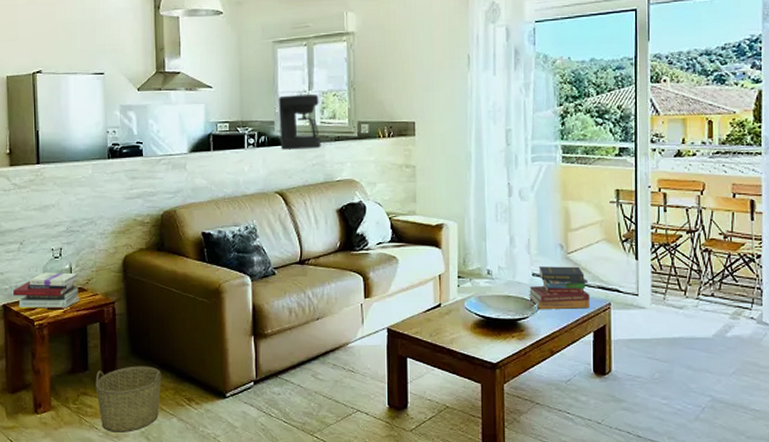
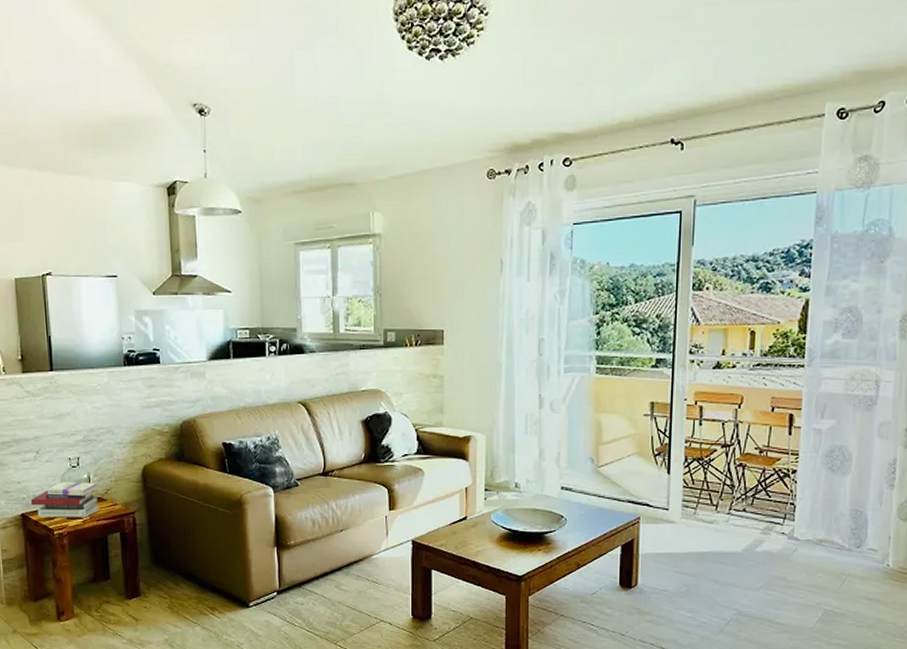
basket: present [95,366,162,433] -> none [117,575,184,640]
coffee maker: present [278,95,321,150] -> none [300,300,346,358]
books: present [529,266,591,309] -> none [557,480,620,523]

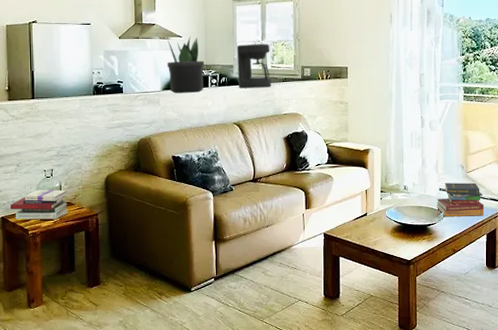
planter: none [212,290,261,364] -> present [166,35,205,94]
coffee maker: none [300,300,346,358] -> present [236,44,272,89]
books: none [557,480,620,523] -> present [437,183,485,217]

